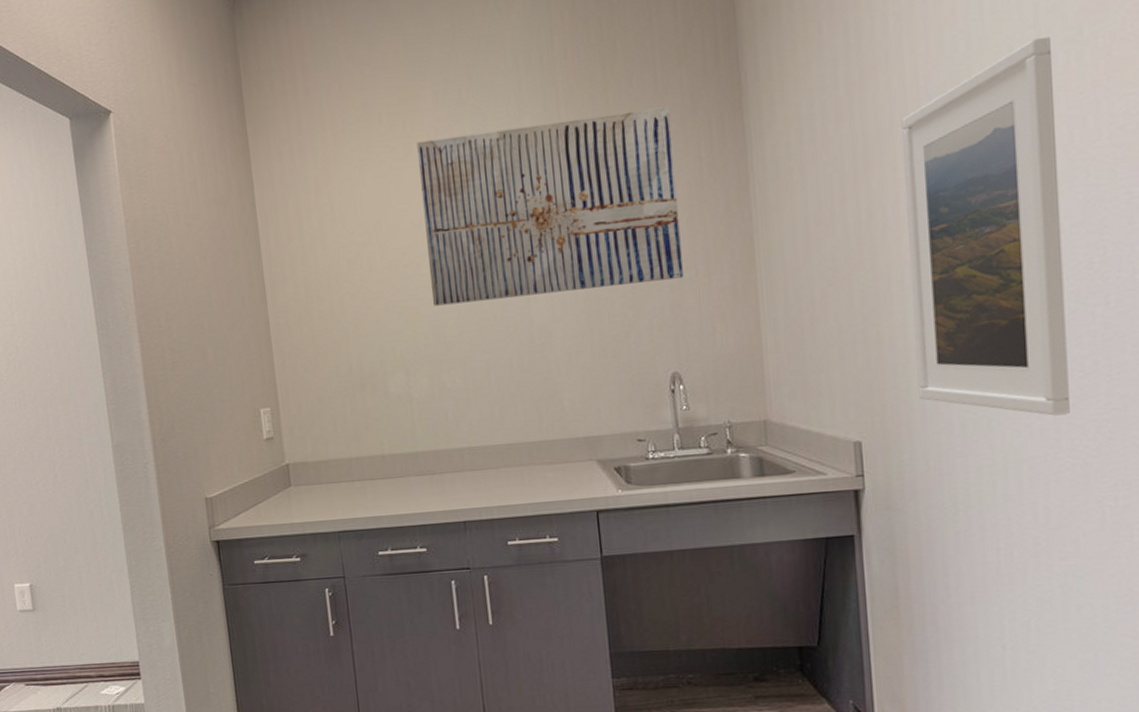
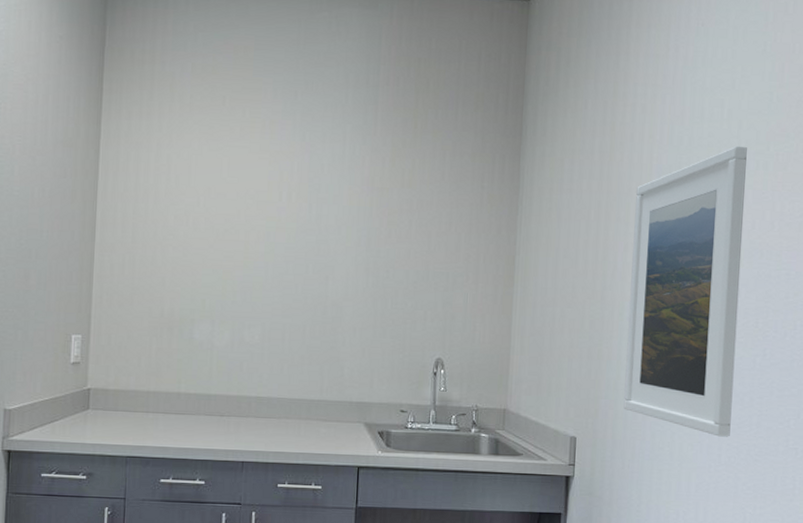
wall art: present [417,106,683,306] -> none [244,127,464,281]

